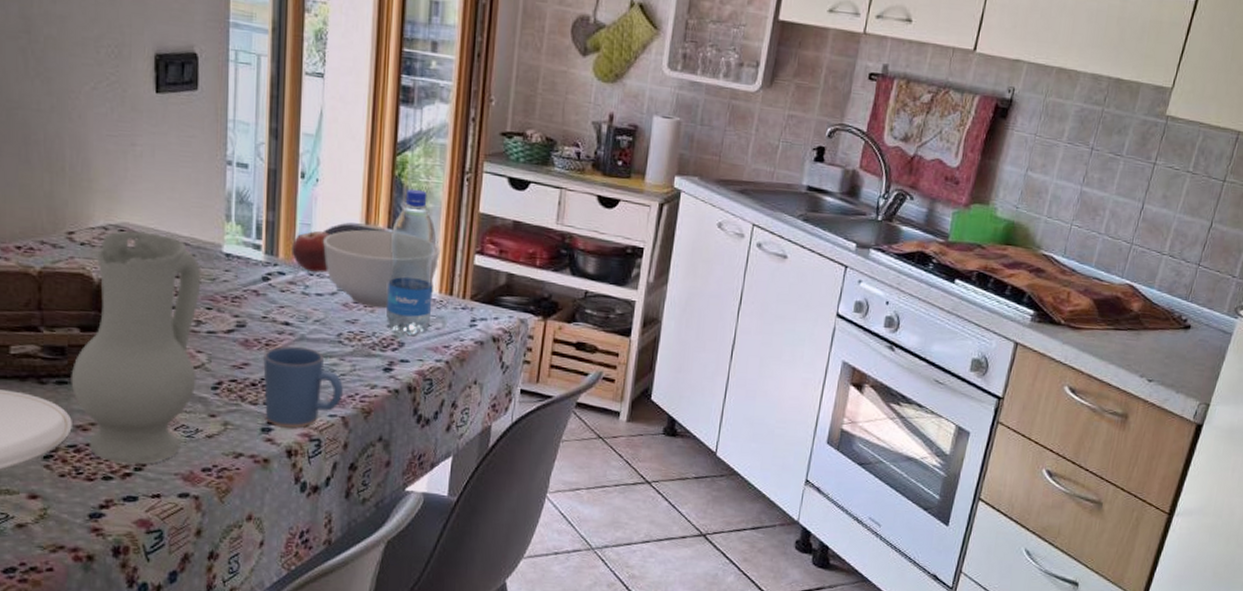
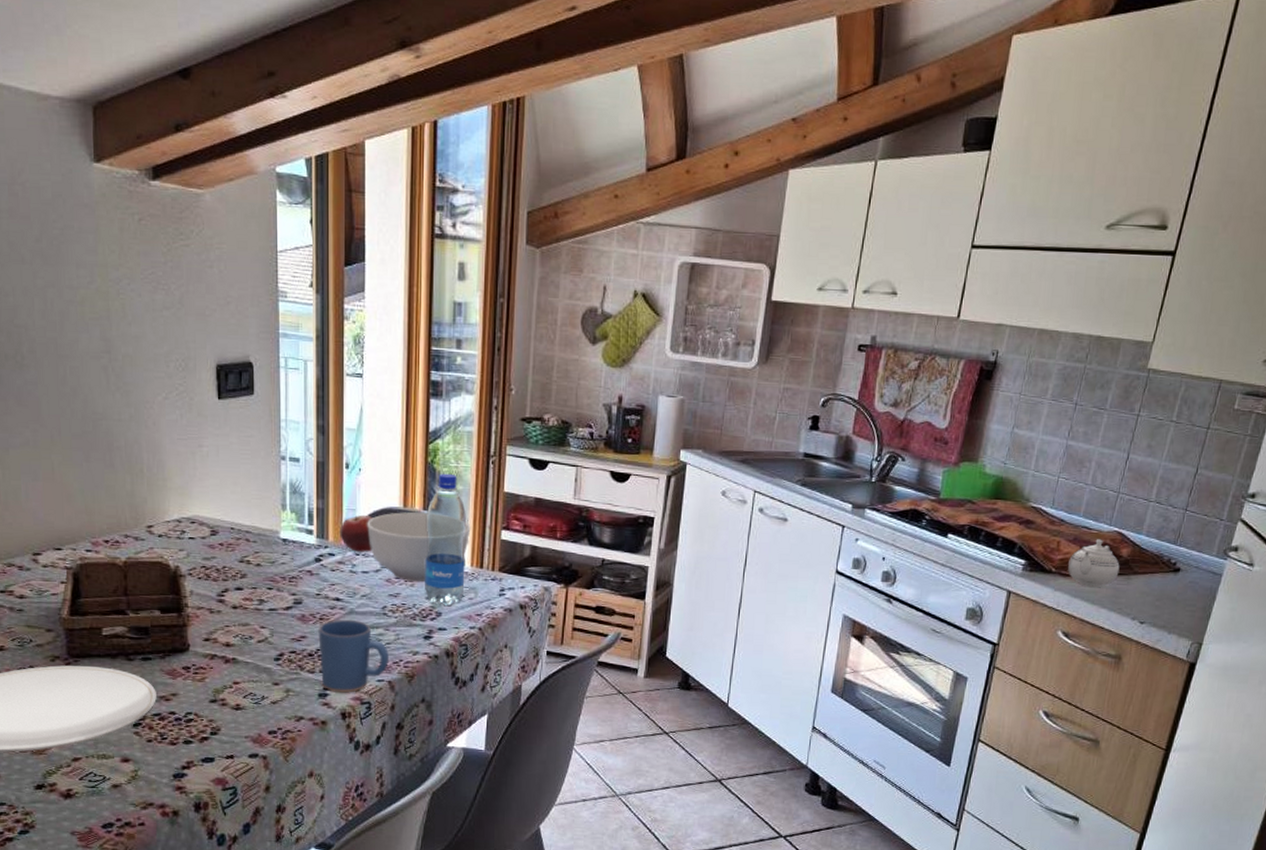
ceramic jug: present [71,230,202,466] -> none [154,522,263,731]
teapot: none [1076,291,1131,343] -> present [1067,539,1120,588]

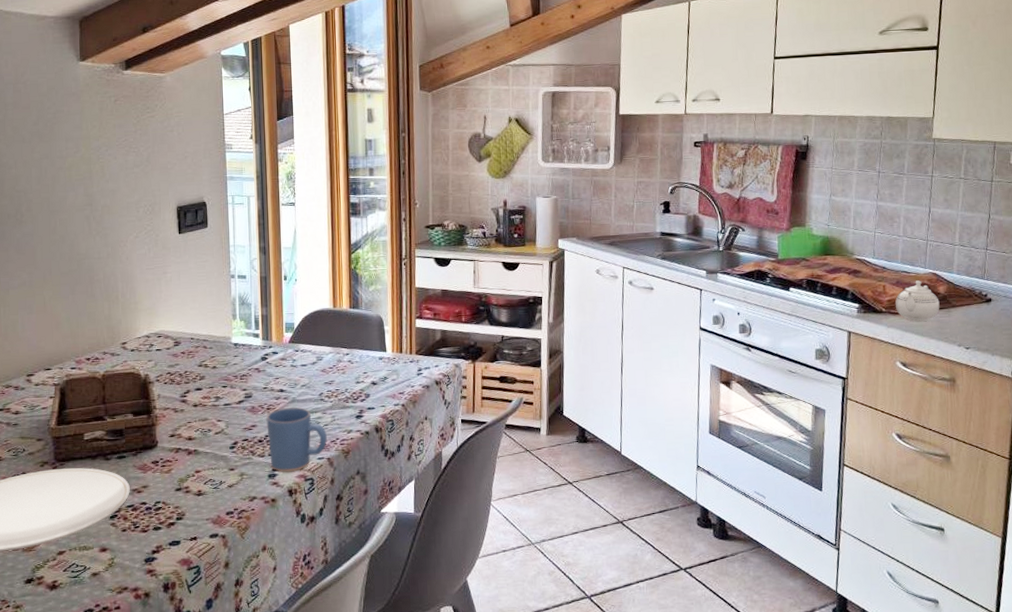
fruit: present [340,514,372,552] -> none [281,317,309,349]
bowl: present [367,512,471,581] -> none [304,311,390,369]
bottle: present [425,473,466,607] -> none [353,276,388,388]

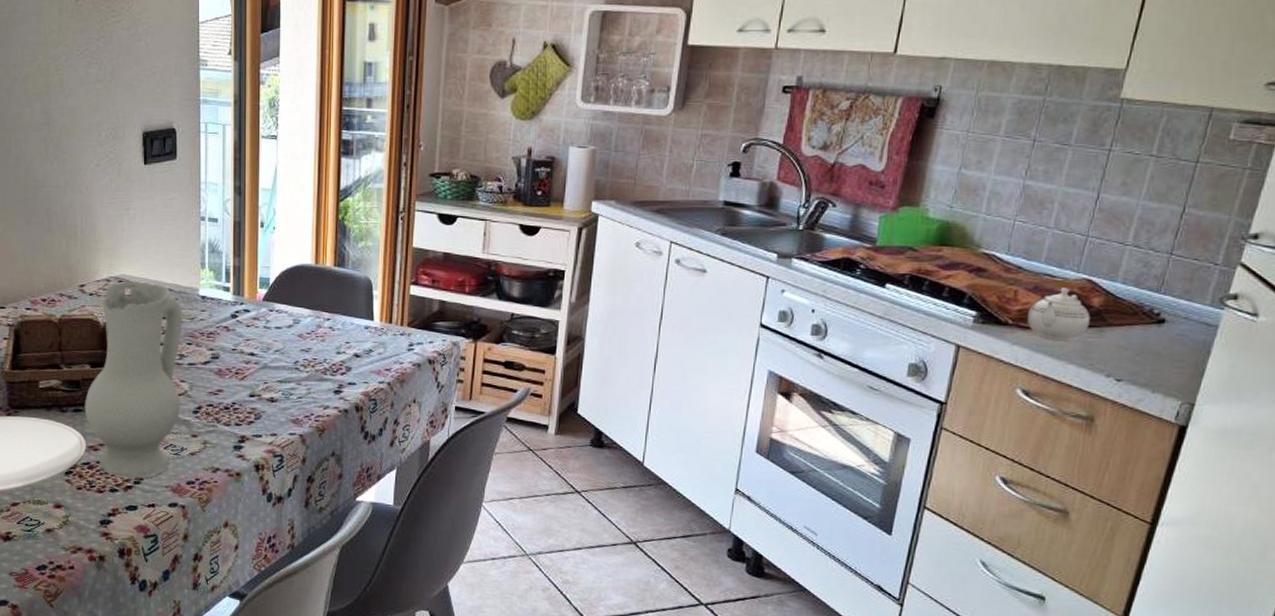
ceramic jug: none [128,335,219,517] -> present [84,281,183,480]
mug: present [266,407,327,472] -> none [234,373,300,445]

